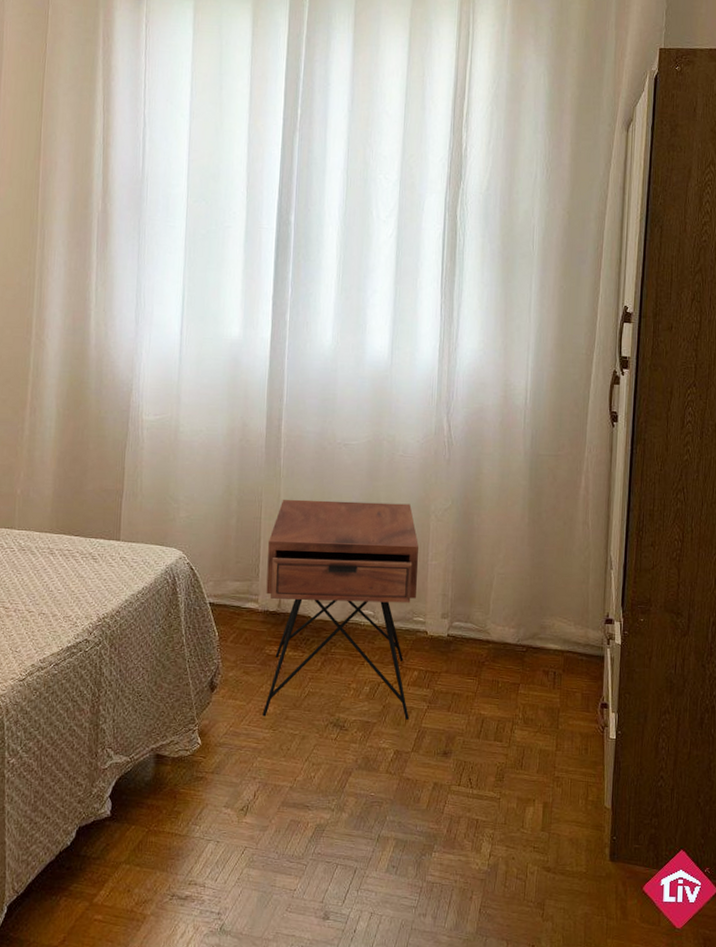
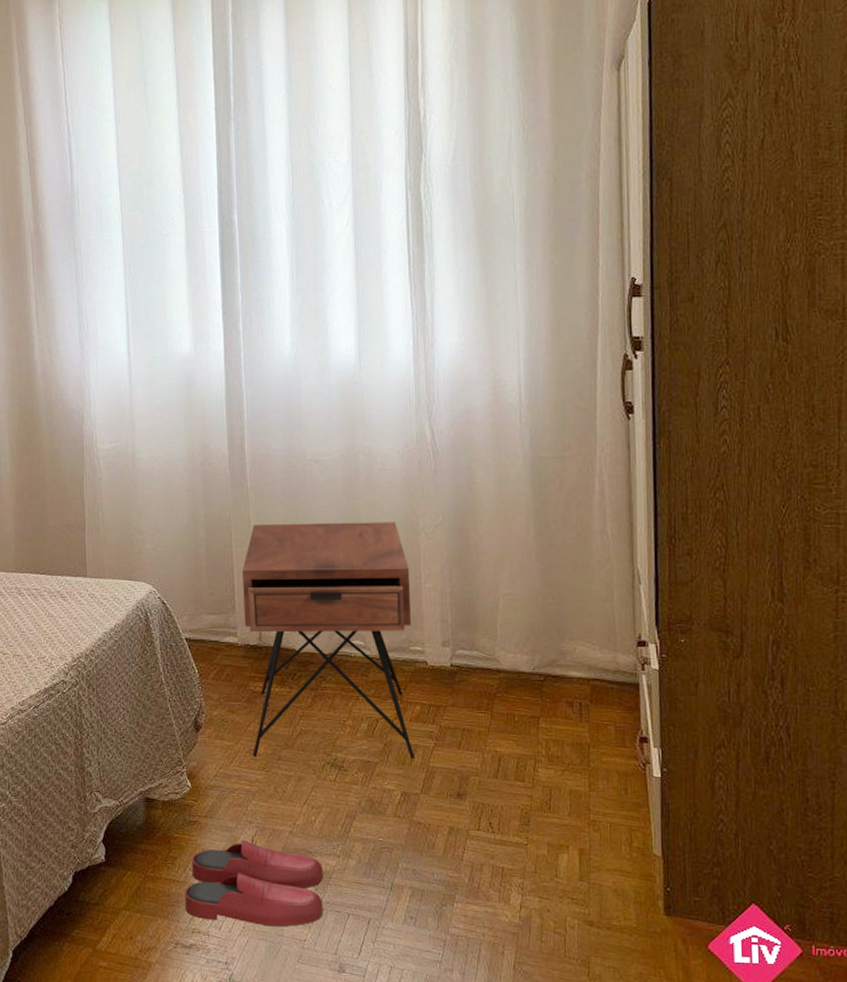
slippers: none [184,795,318,878] -> present [184,840,323,927]

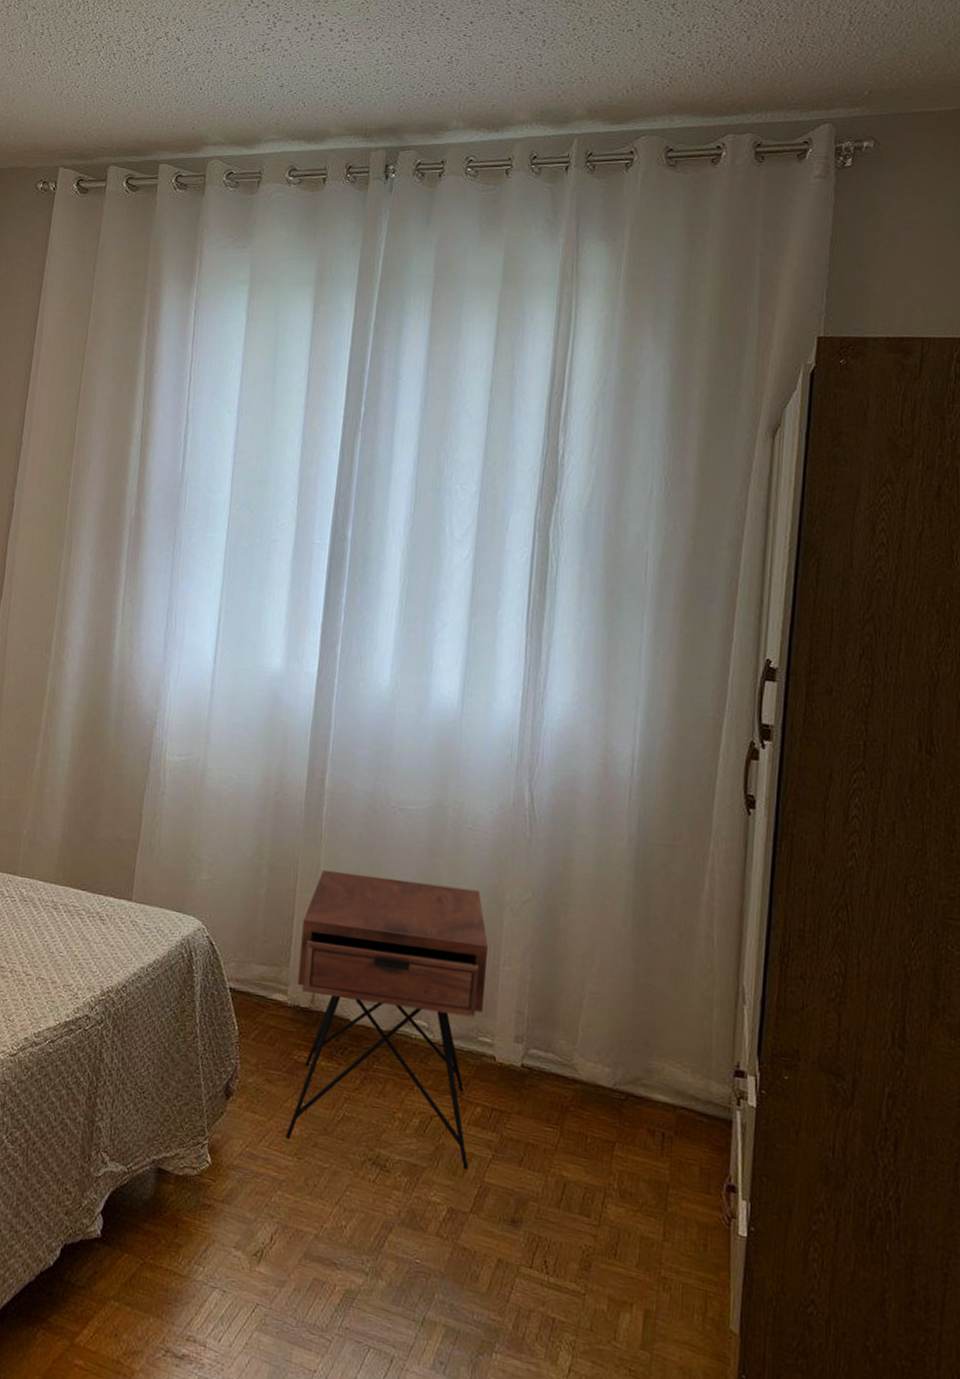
slippers: present [184,840,323,927] -> none [183,1236,347,1352]

